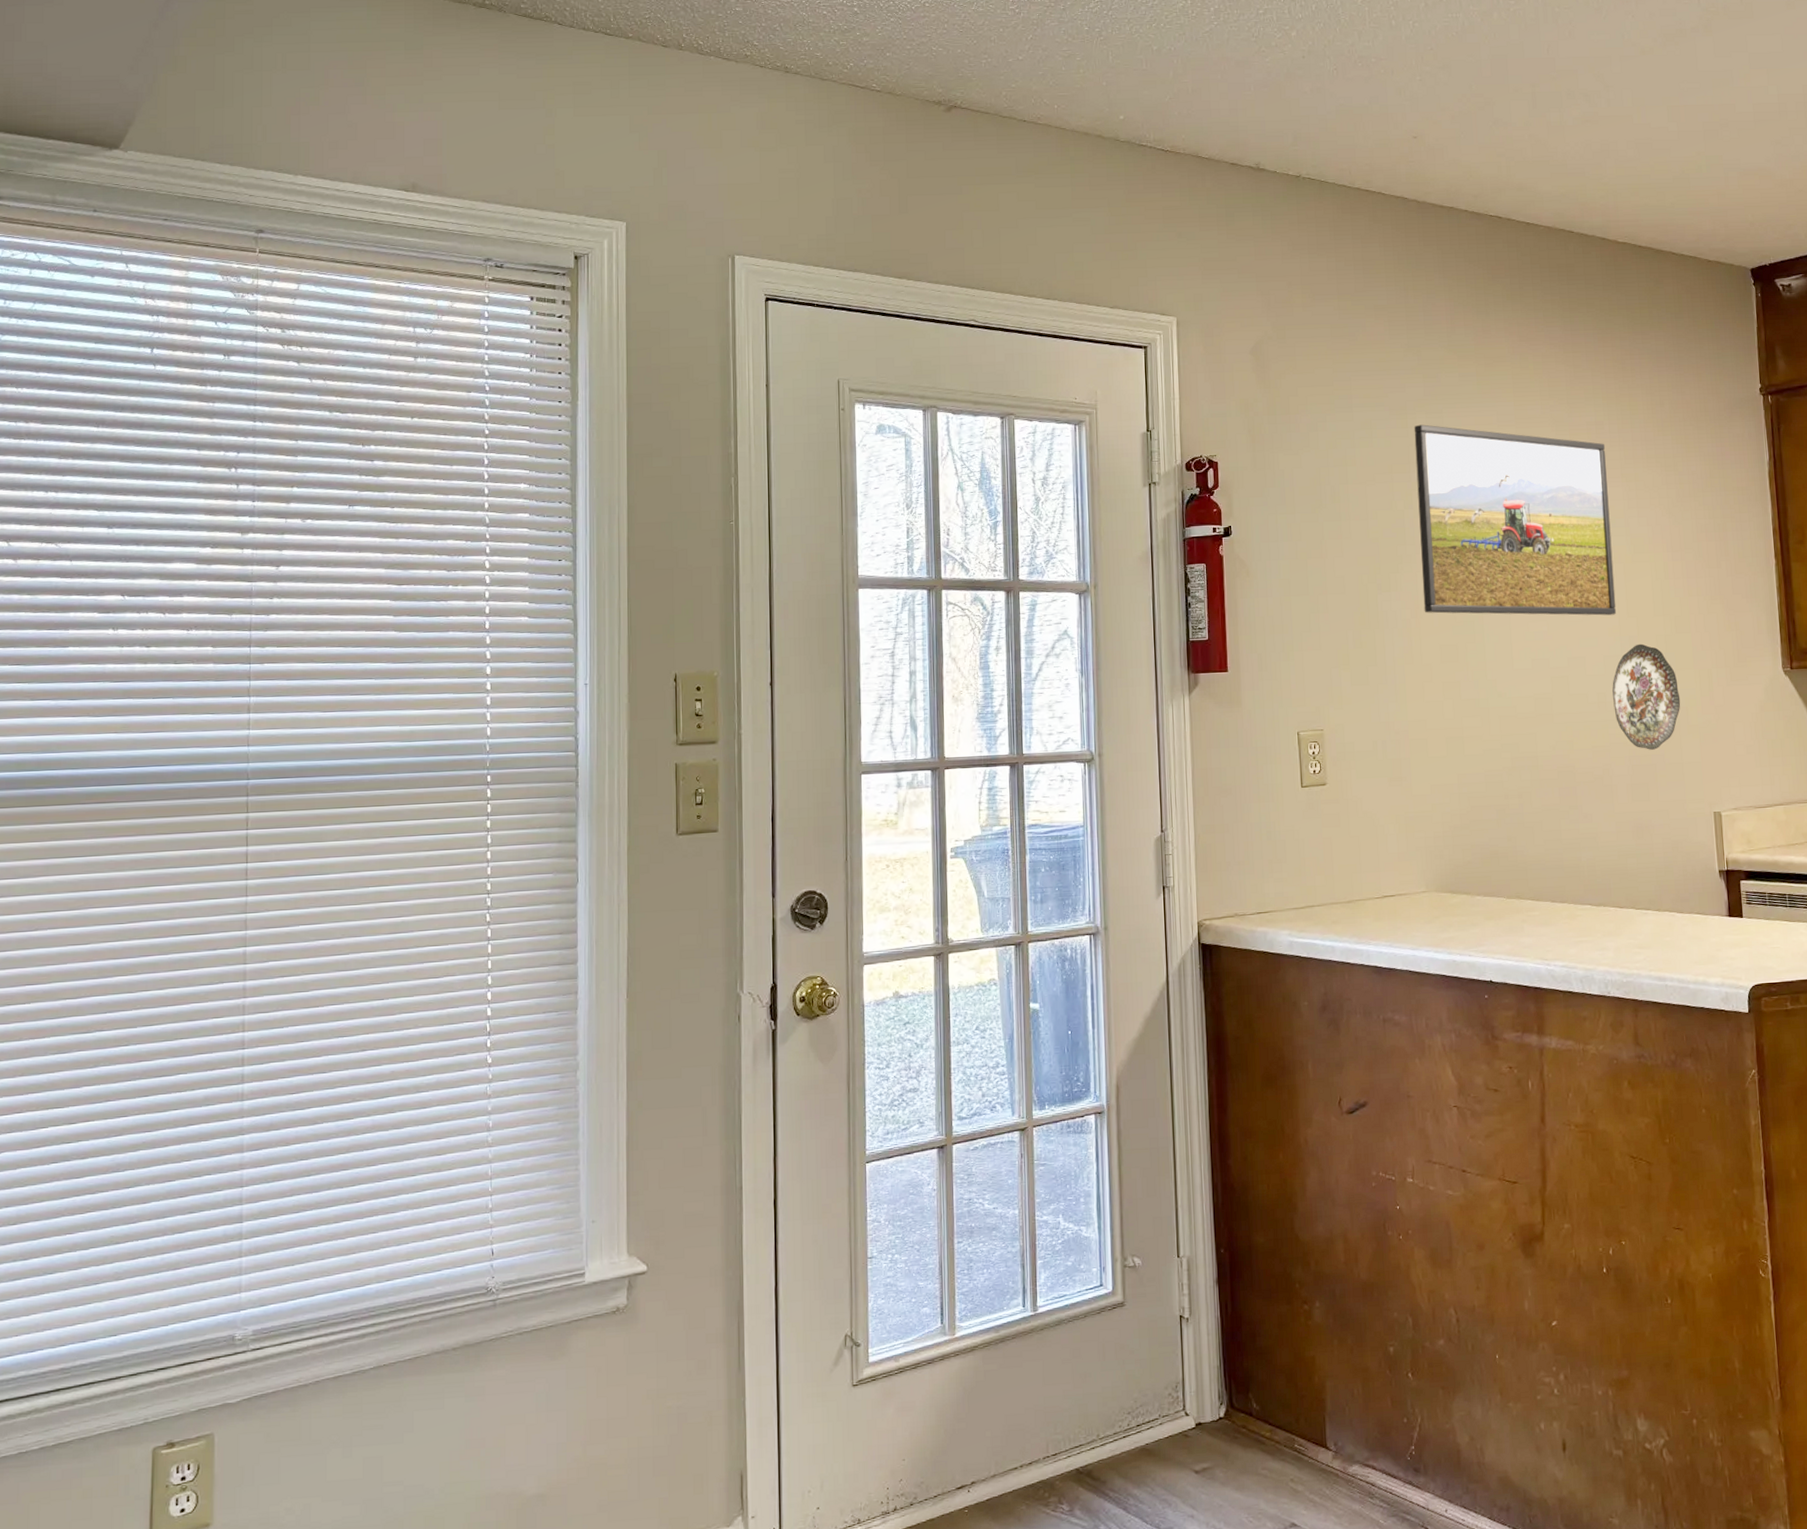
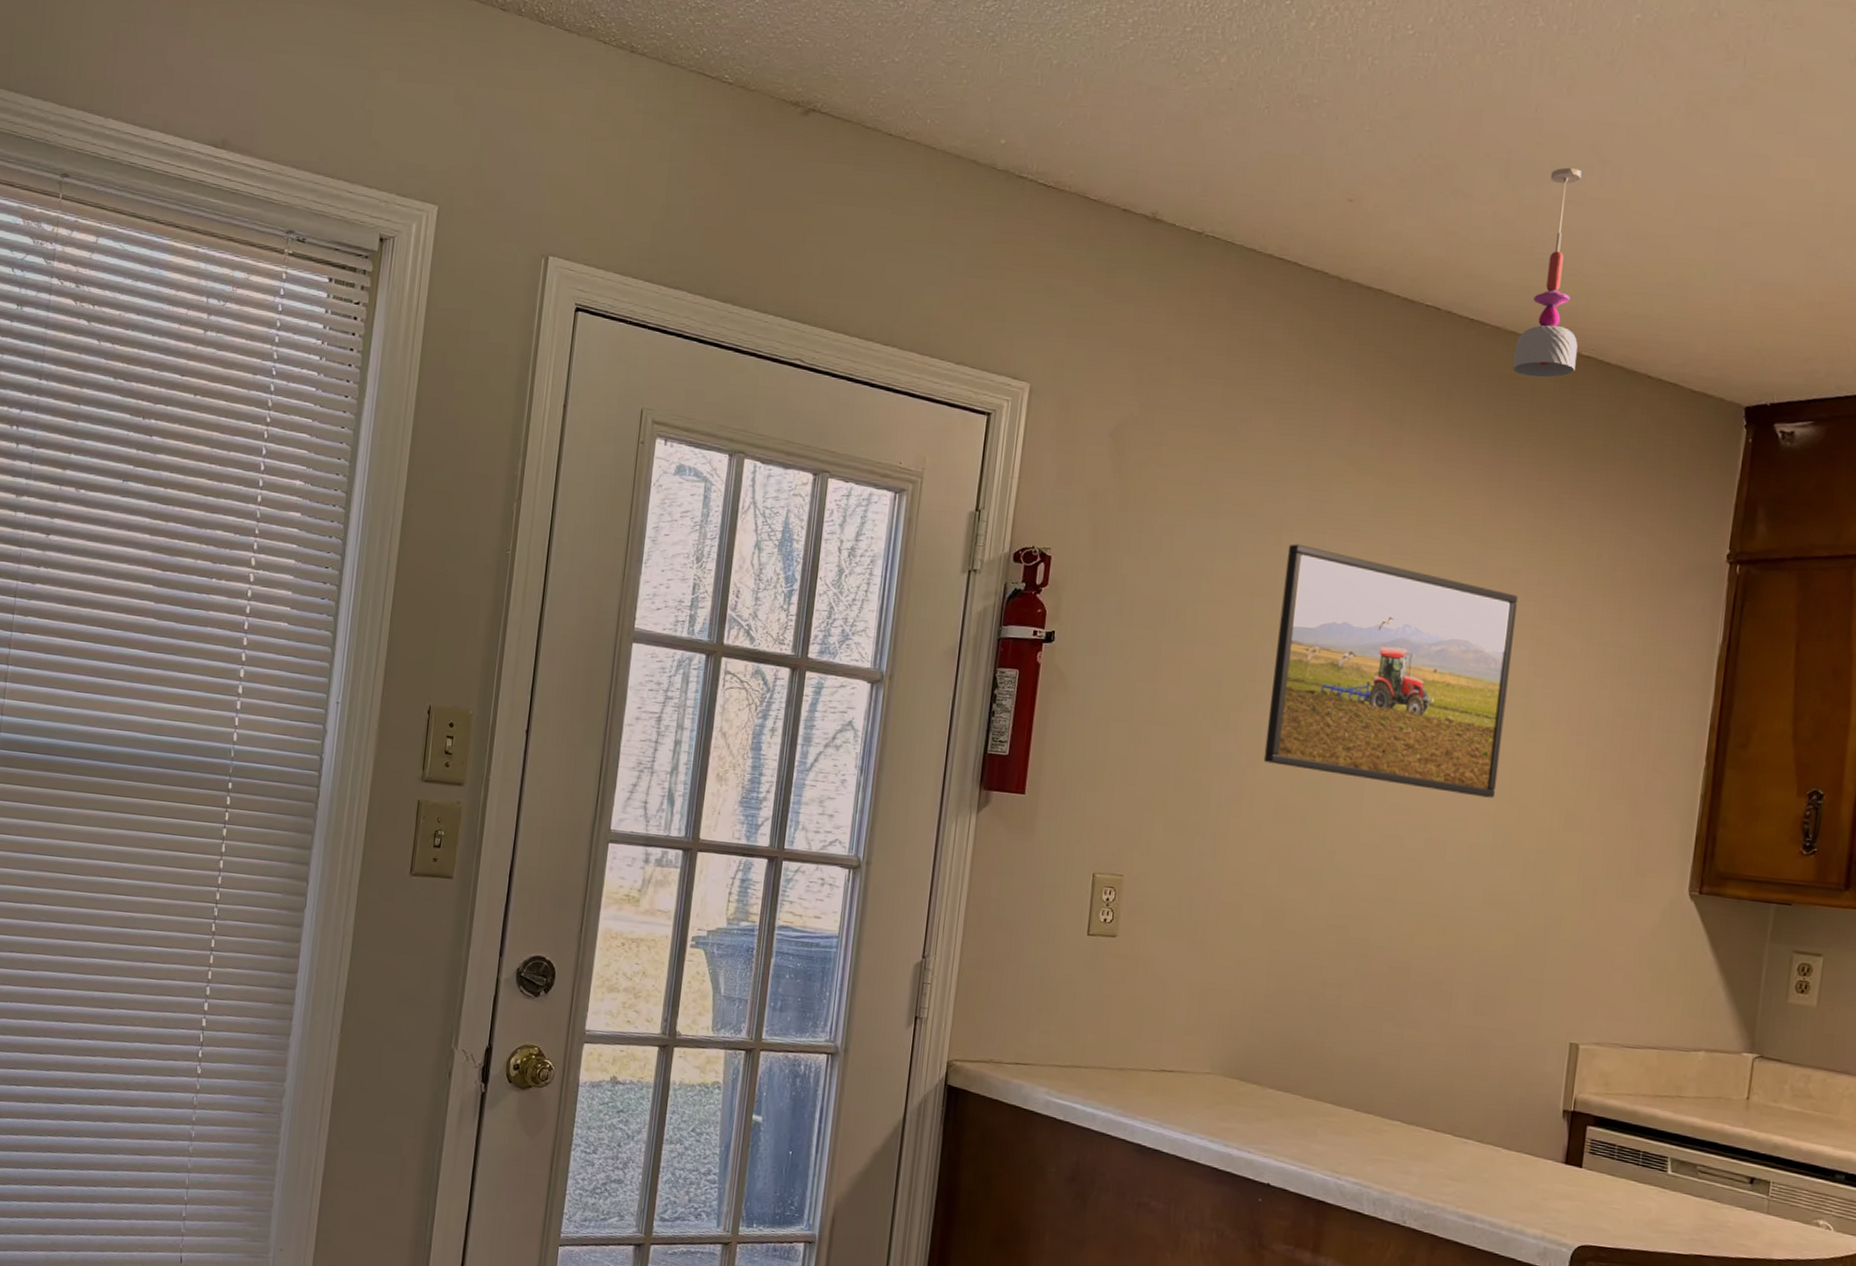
pendant light: none [1565,94,1615,264] -> present [1512,167,1581,378]
decorative plate: present [1612,643,1681,750] -> none [1471,835,1555,961]

